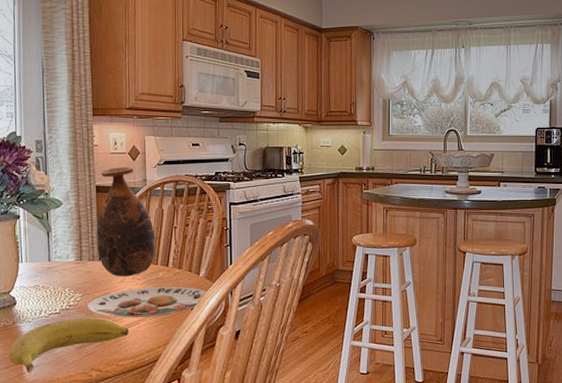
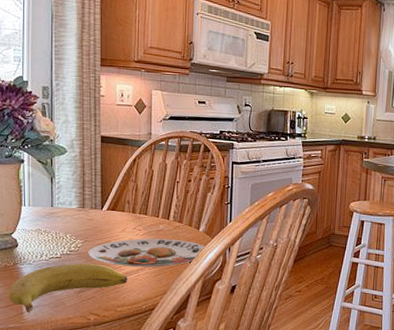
vase: present [96,167,156,277] -> none [99,119,158,227]

